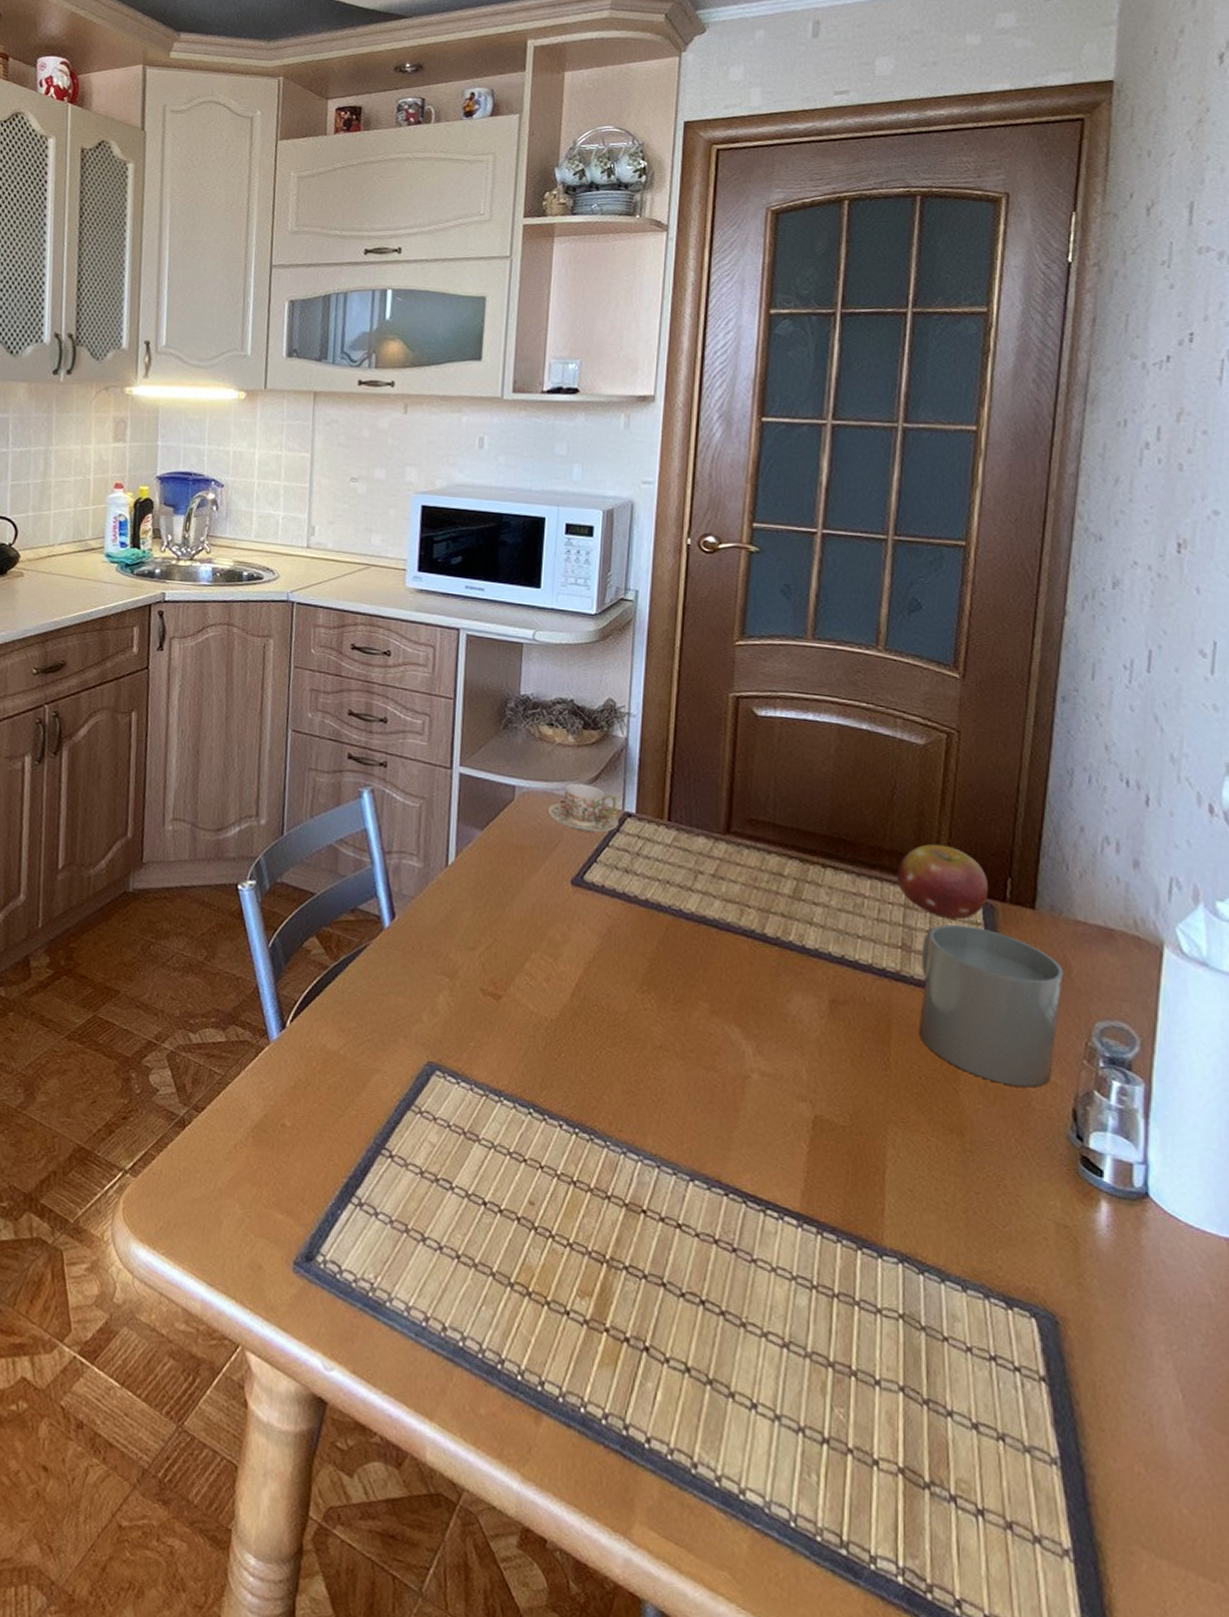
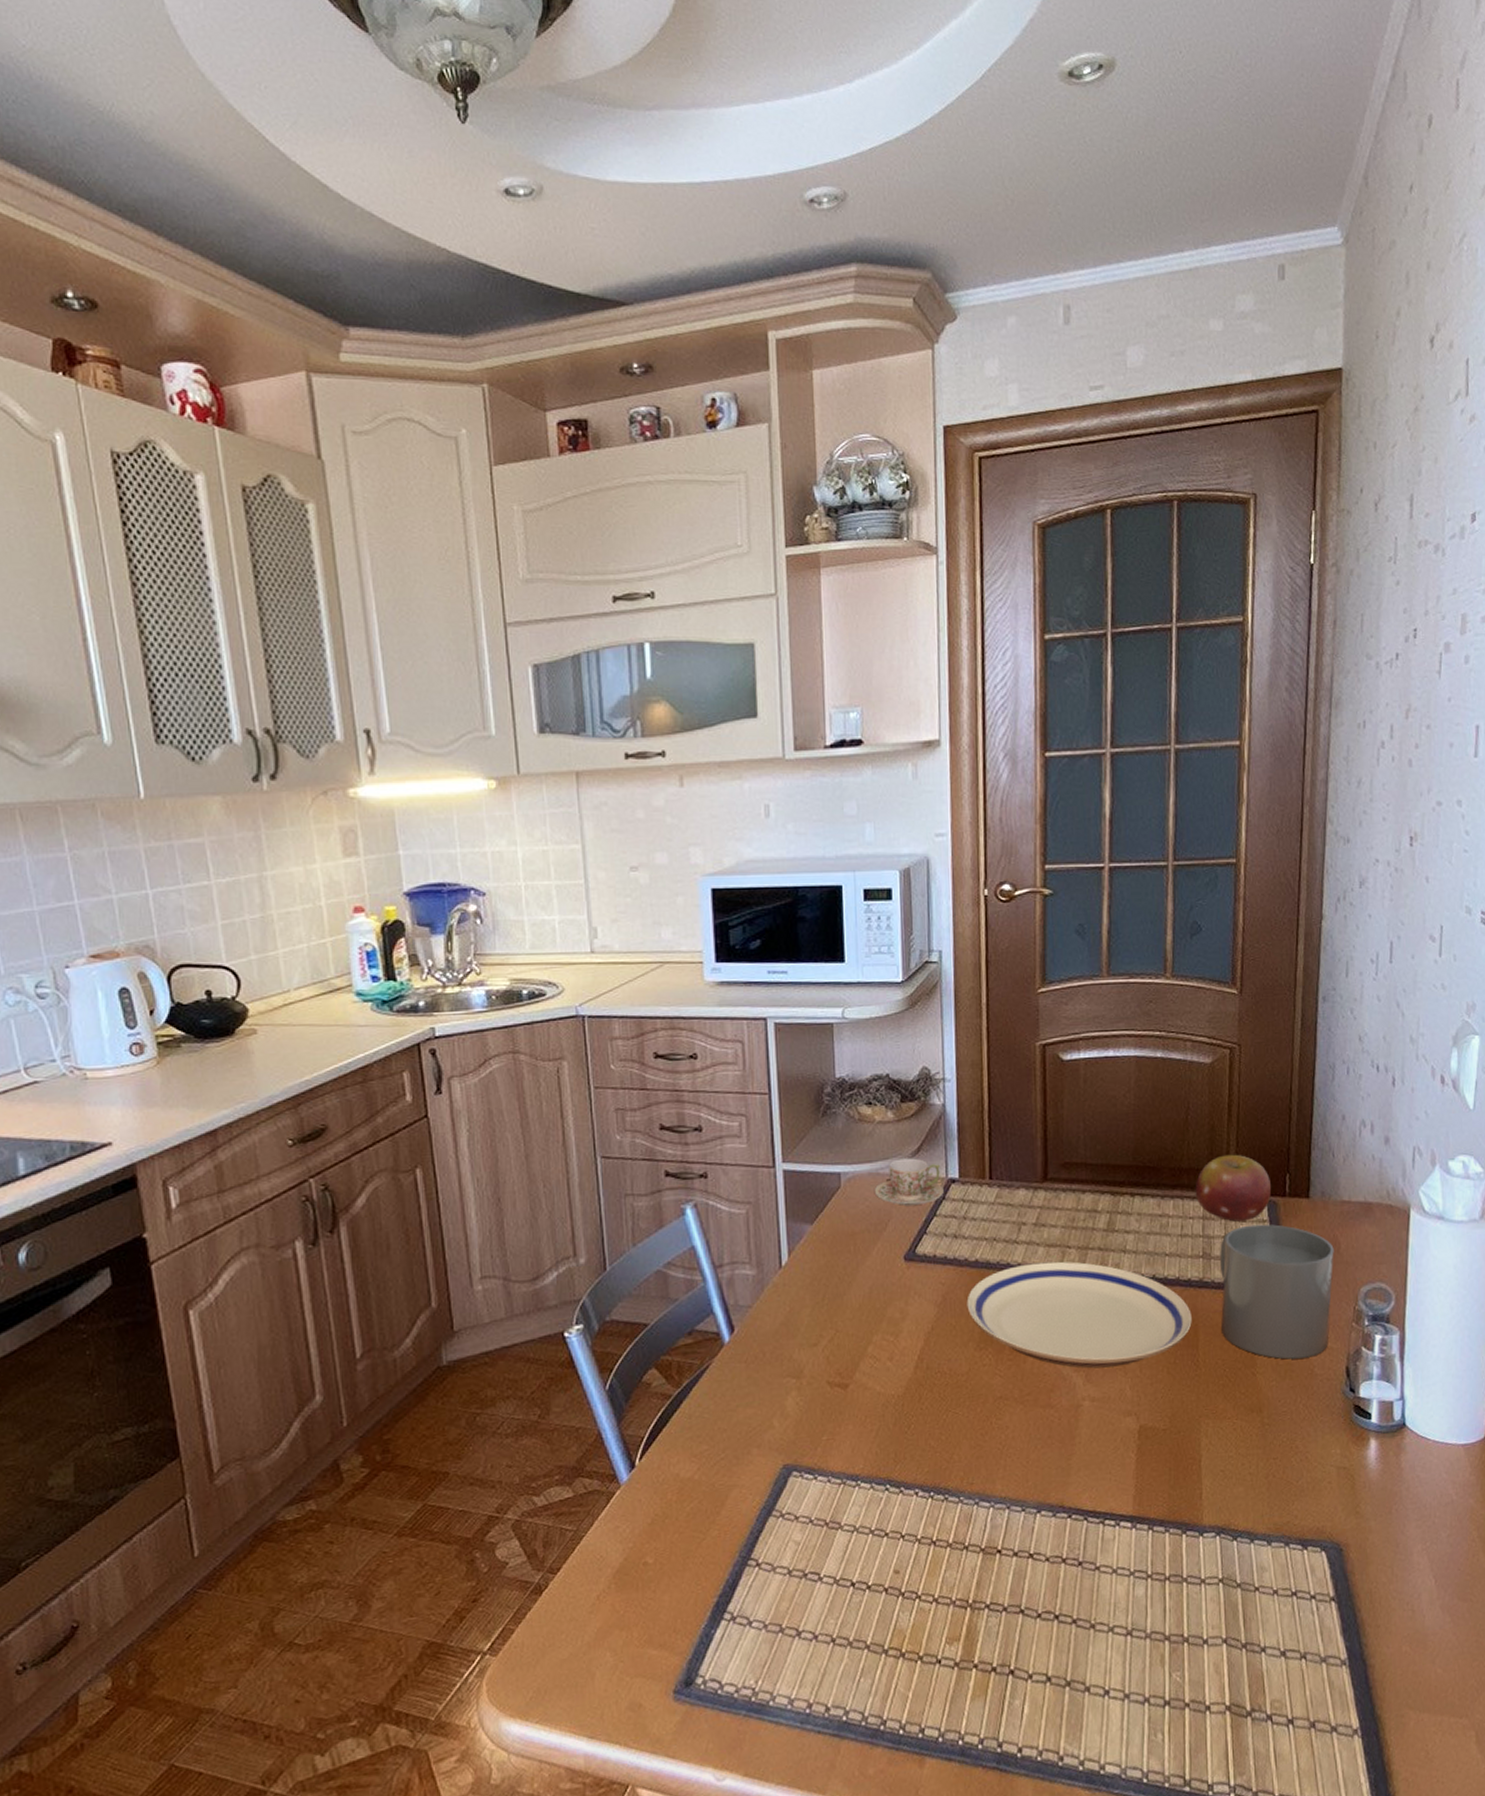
plate: none [632,914,884,1046] -> present [966,1261,1192,1369]

